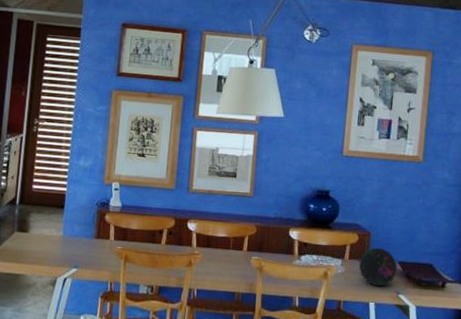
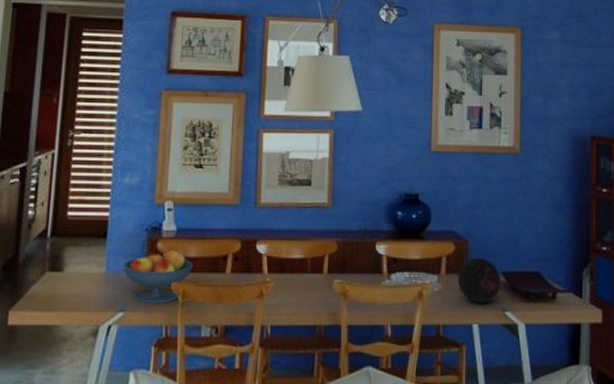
fruit bowl: none [77,221,135,264] -> present [123,249,194,303]

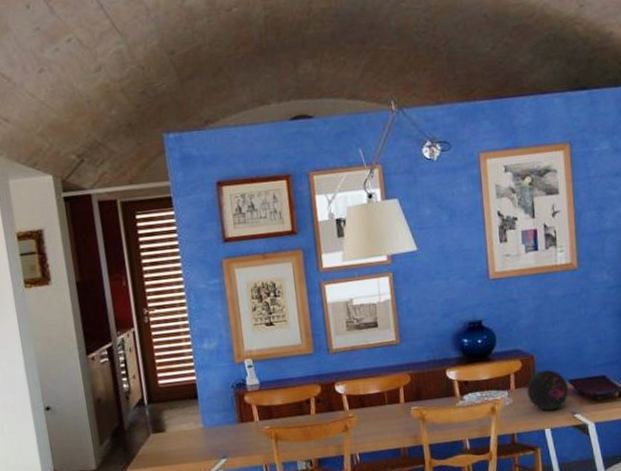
fruit bowl: present [123,249,194,303] -> none [217,399,281,449]

